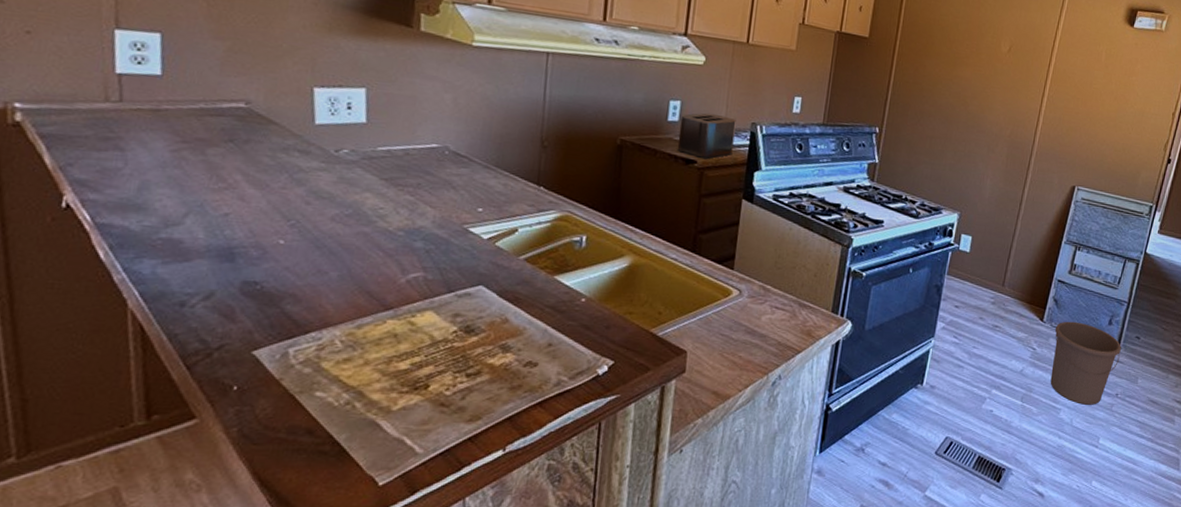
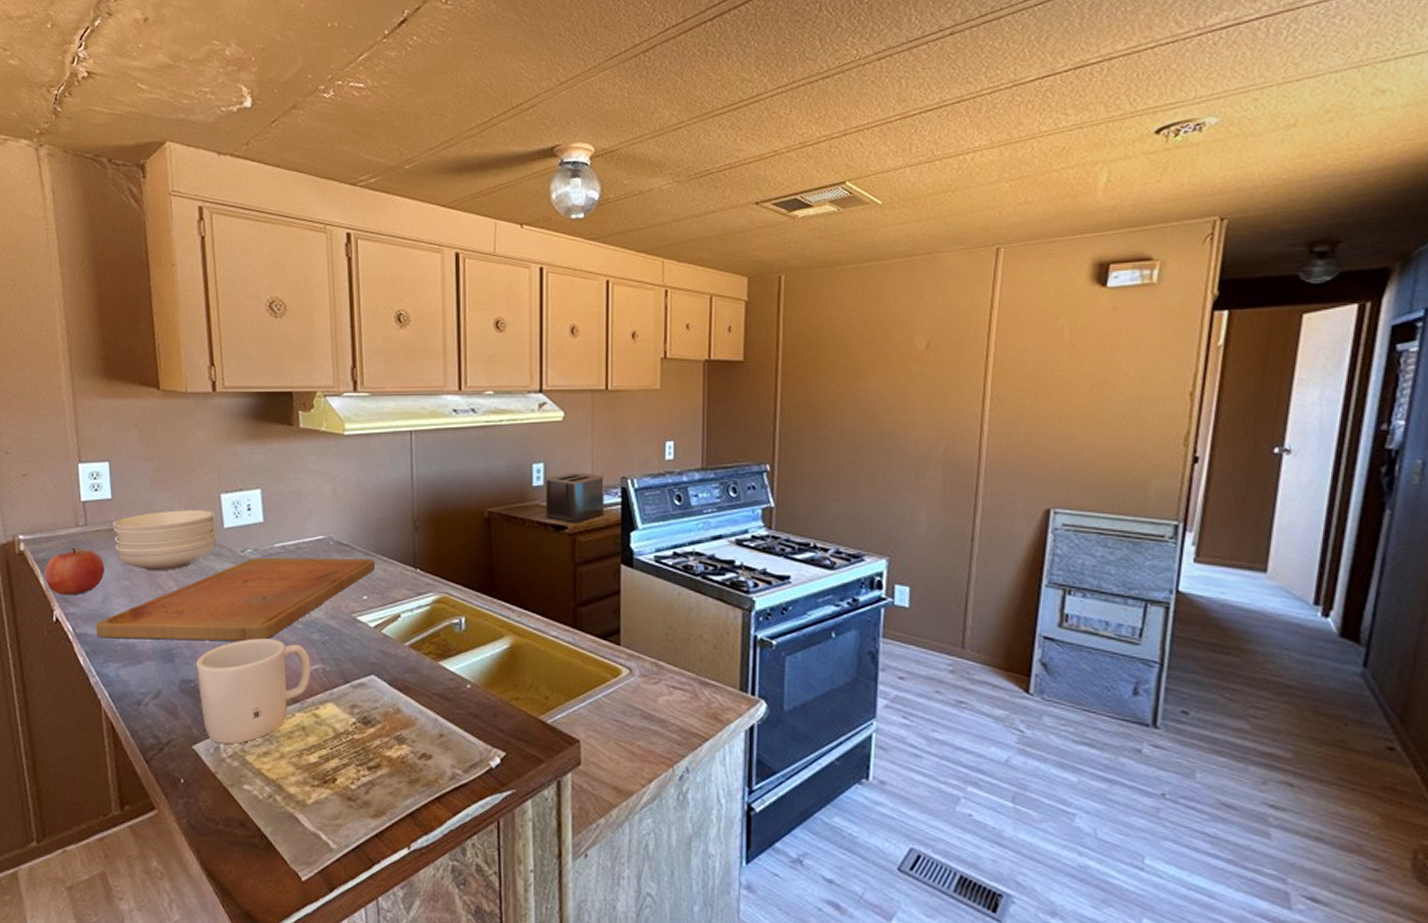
fruit: none [51,125,146,180] -> present [44,547,106,596]
cutting board: none [125,158,495,245] -> present [96,557,376,641]
bowl: none [161,97,305,163] -> present [113,510,216,572]
mug: none [264,242,411,350] -> present [196,638,311,744]
bucket: present [1050,321,1121,405] -> none [1048,692,1160,809]

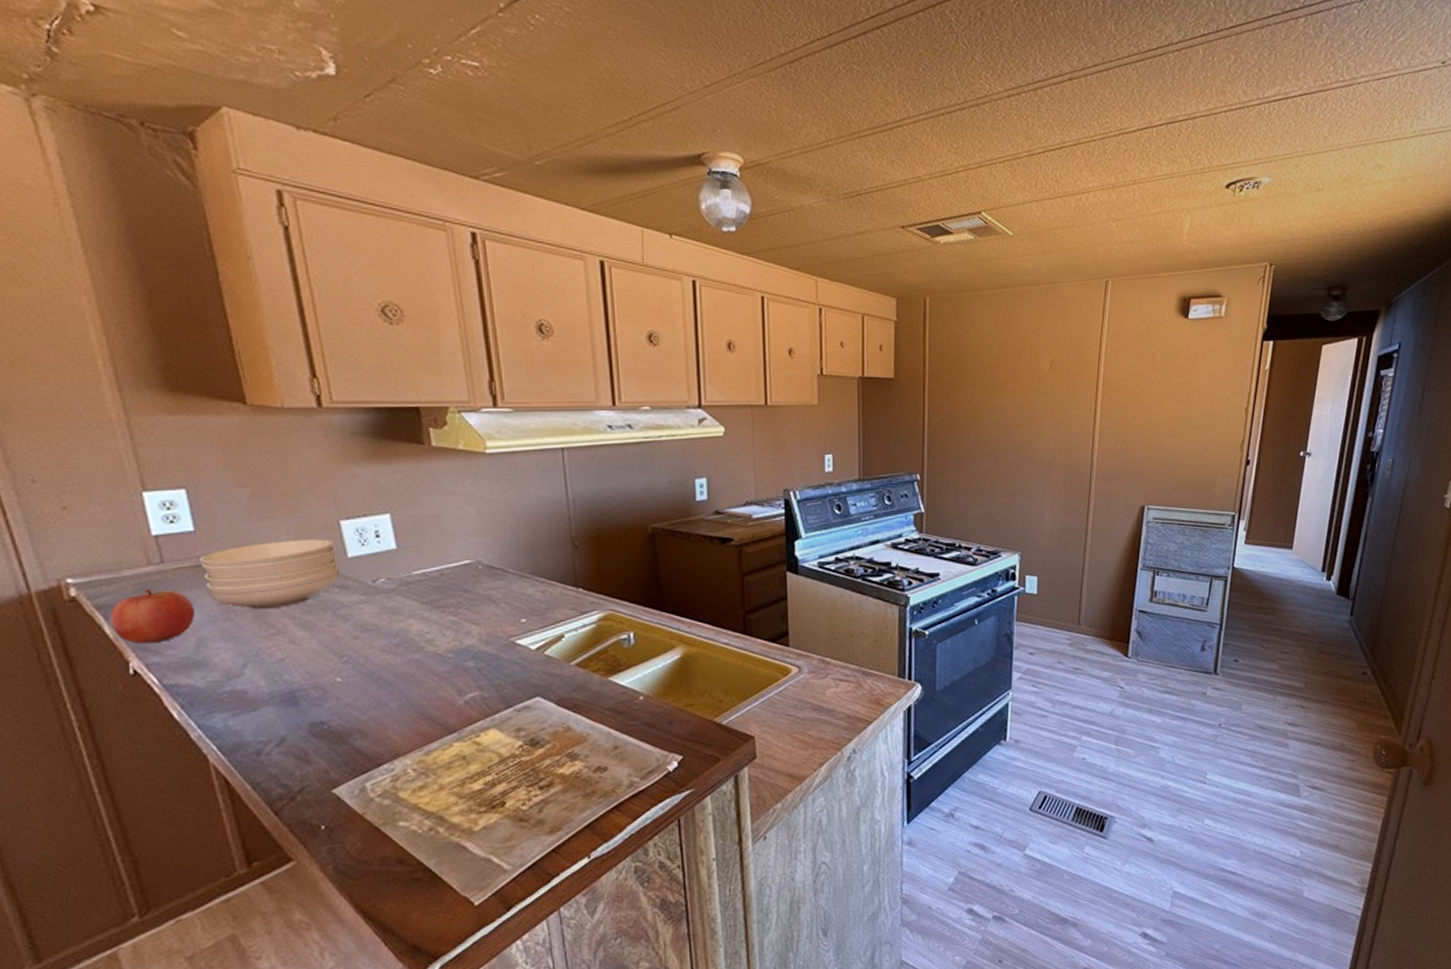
cutting board: present [96,557,376,641] -> none [191,581,533,688]
mug: present [196,638,311,744] -> none [327,670,468,784]
toaster: present [545,472,604,524] -> none [709,486,769,536]

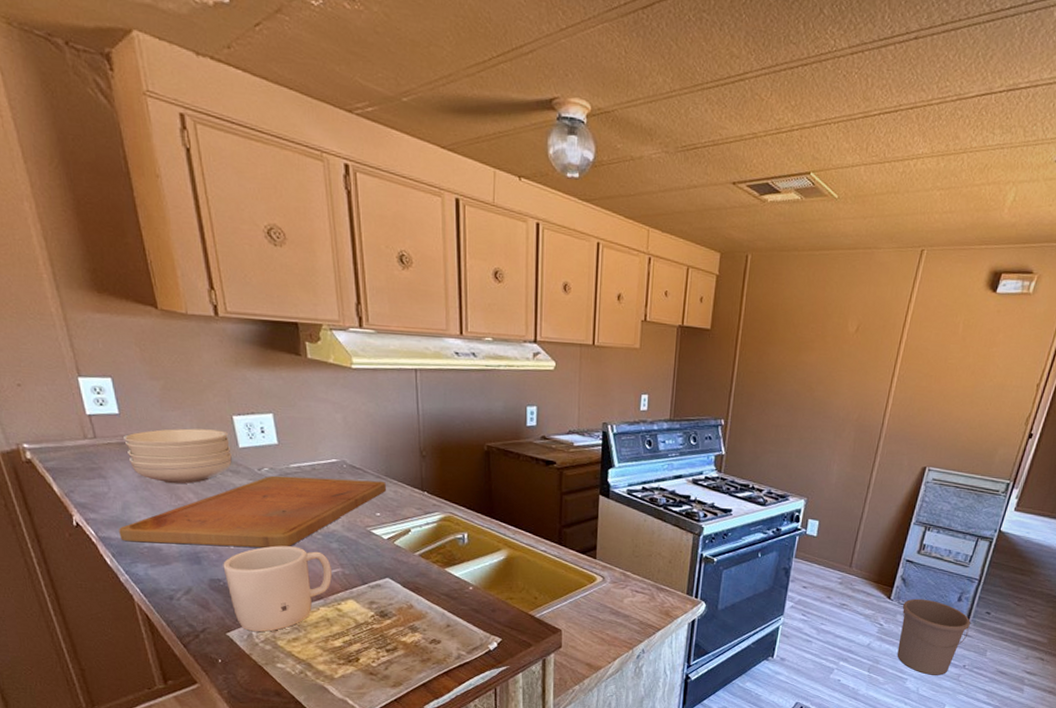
fruit: present [110,589,196,644] -> none [57,458,122,503]
cutting board: none [191,581,533,688] -> present [119,475,387,548]
mug: none [327,670,468,784] -> present [223,545,332,632]
bucket: none [1142,652,1219,740] -> present [897,598,970,675]

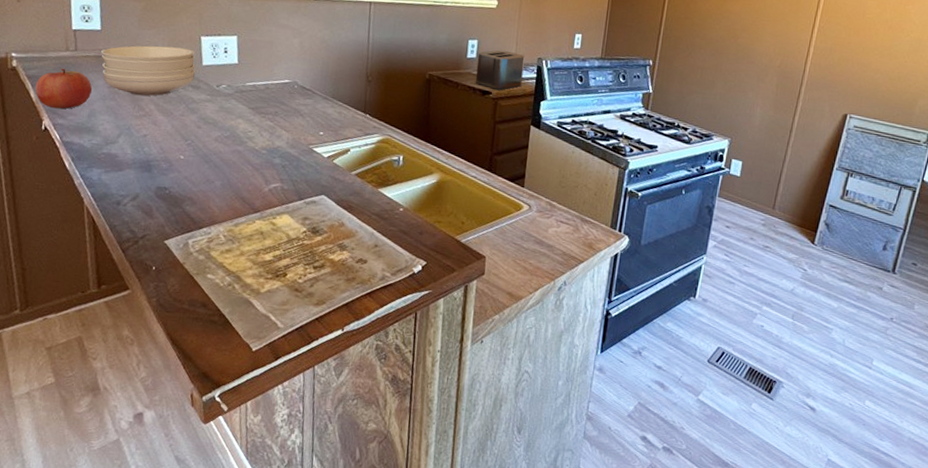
fruit: none [57,458,122,503] -> present [35,68,93,109]
cutting board: present [119,475,387,548] -> none [81,92,332,160]
mug: present [223,545,332,632] -> none [171,158,272,242]
toaster: none [537,416,589,460] -> present [475,50,525,91]
bucket: present [897,598,970,675] -> none [821,245,896,327]

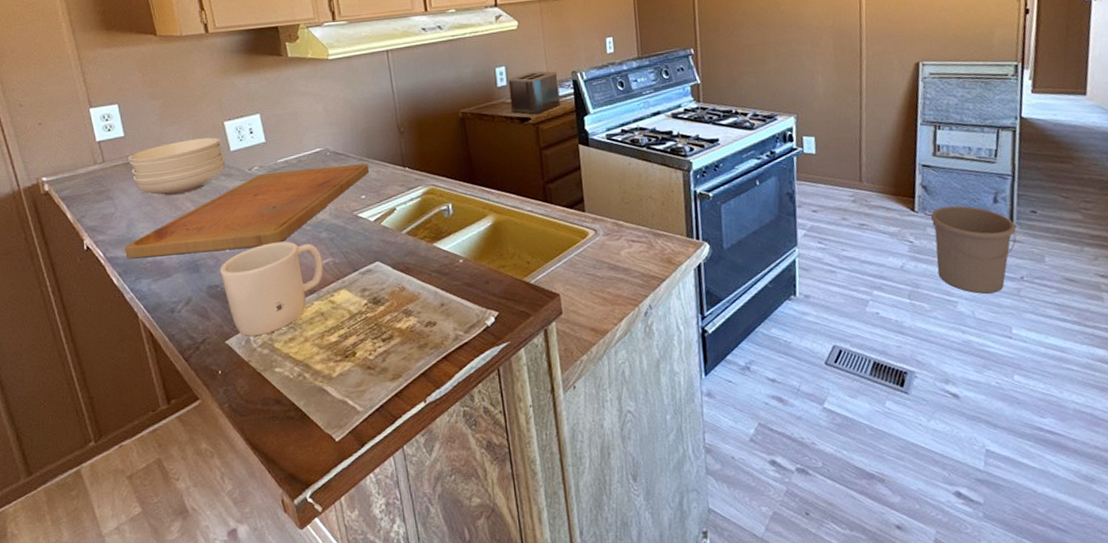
fruit: present [35,68,93,109] -> none [70,183,127,226]
cutting board: none [81,92,332,160] -> present [124,163,370,259]
mug: none [171,158,272,242] -> present [220,241,323,336]
bucket: none [821,245,896,327] -> present [930,205,1017,294]

